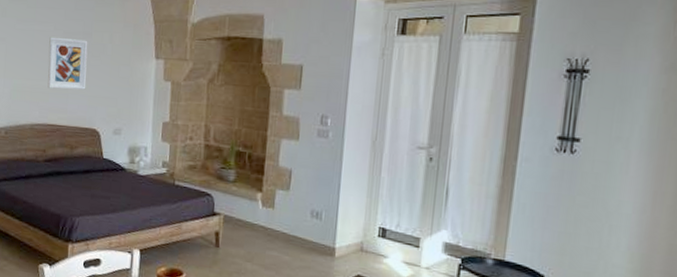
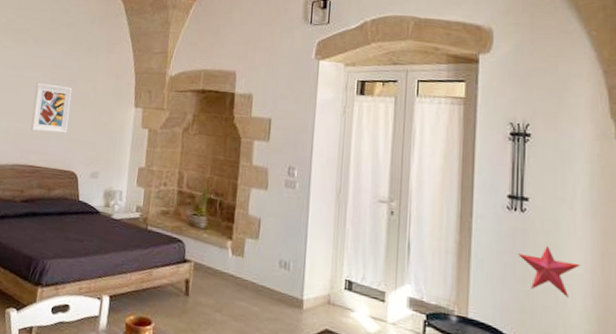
decorative star: none [562,186,629,239] -> present [517,245,580,298]

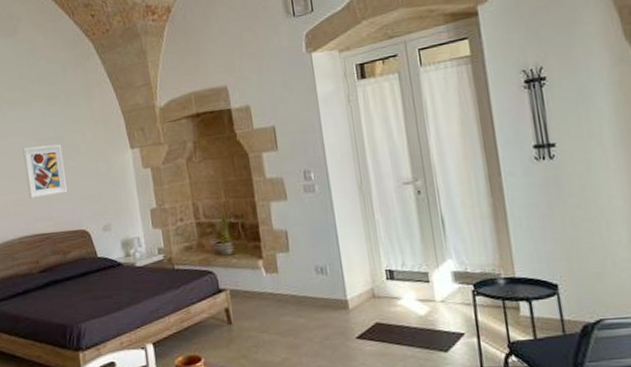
decorative star: present [517,245,580,298] -> none [553,186,619,234]

